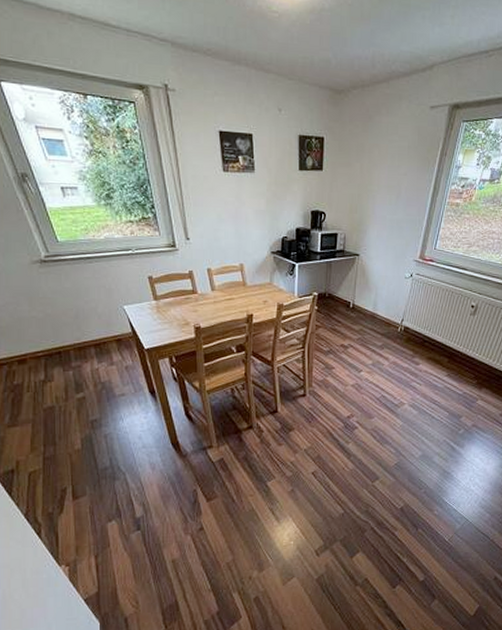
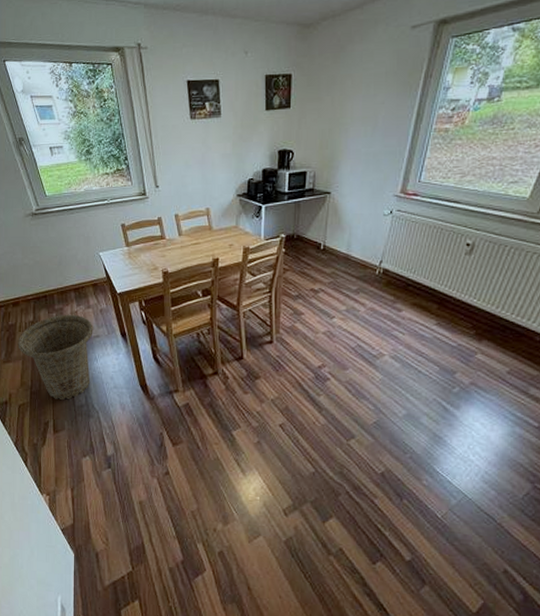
basket: none [25,372,118,465] -> present [18,314,93,401]

